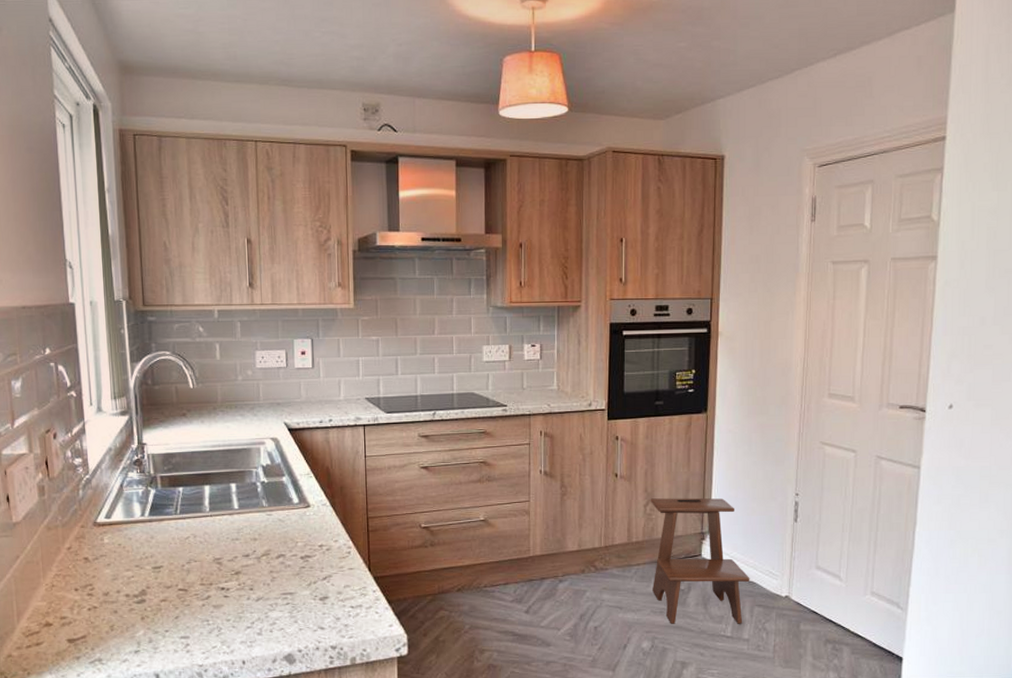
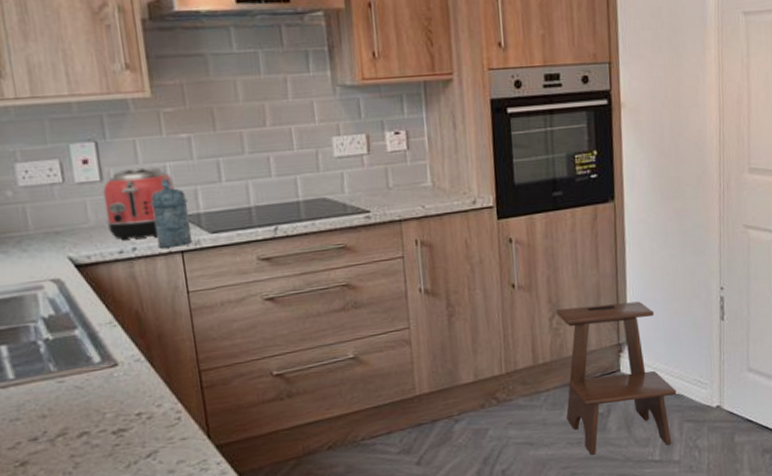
toaster: none [313,360,364,414] -> present [102,166,176,241]
canister: none [345,369,373,422] -> present [150,178,193,249]

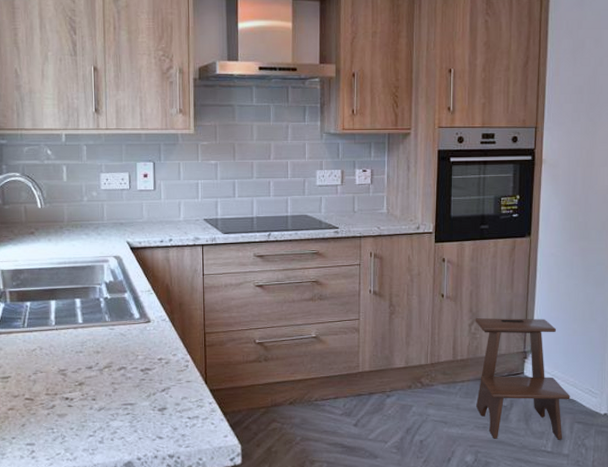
toaster: present [102,166,176,241] -> none [154,182,203,234]
canister: present [150,178,193,249] -> none [185,191,211,242]

